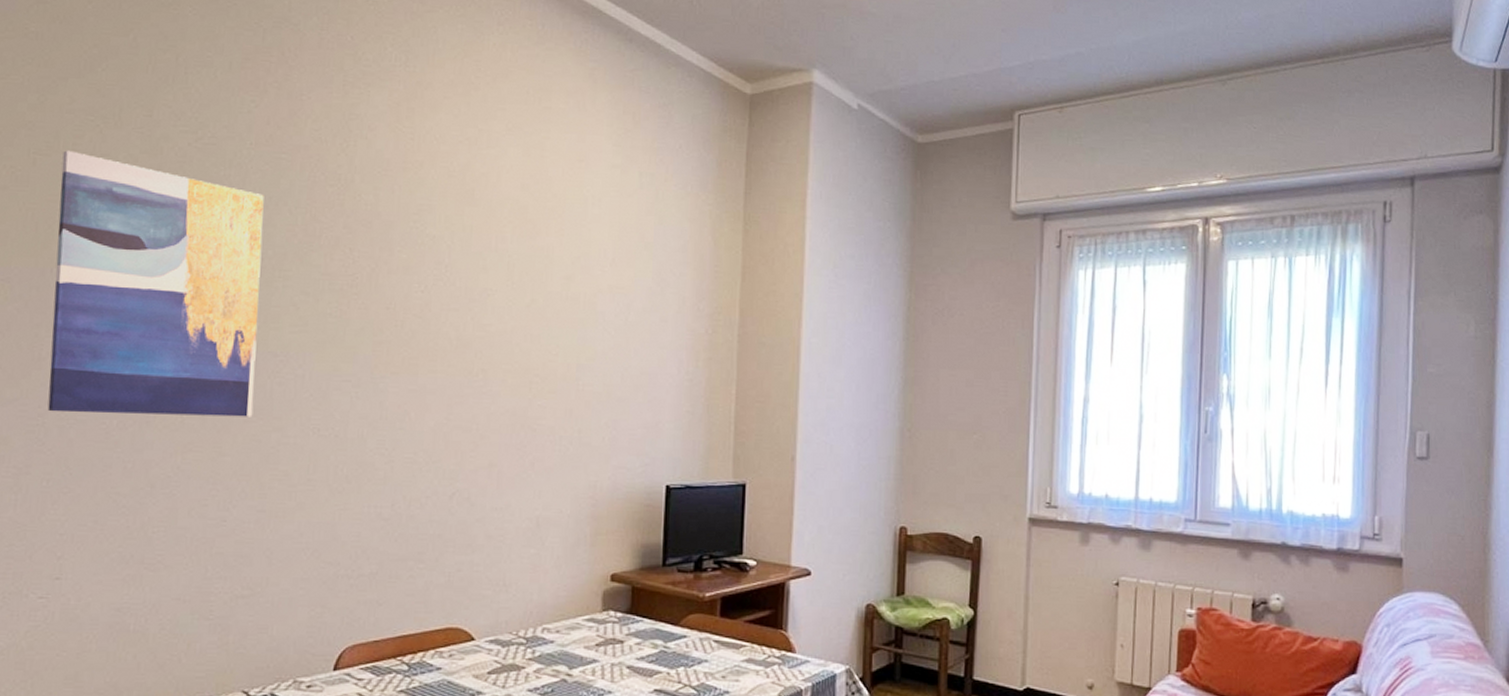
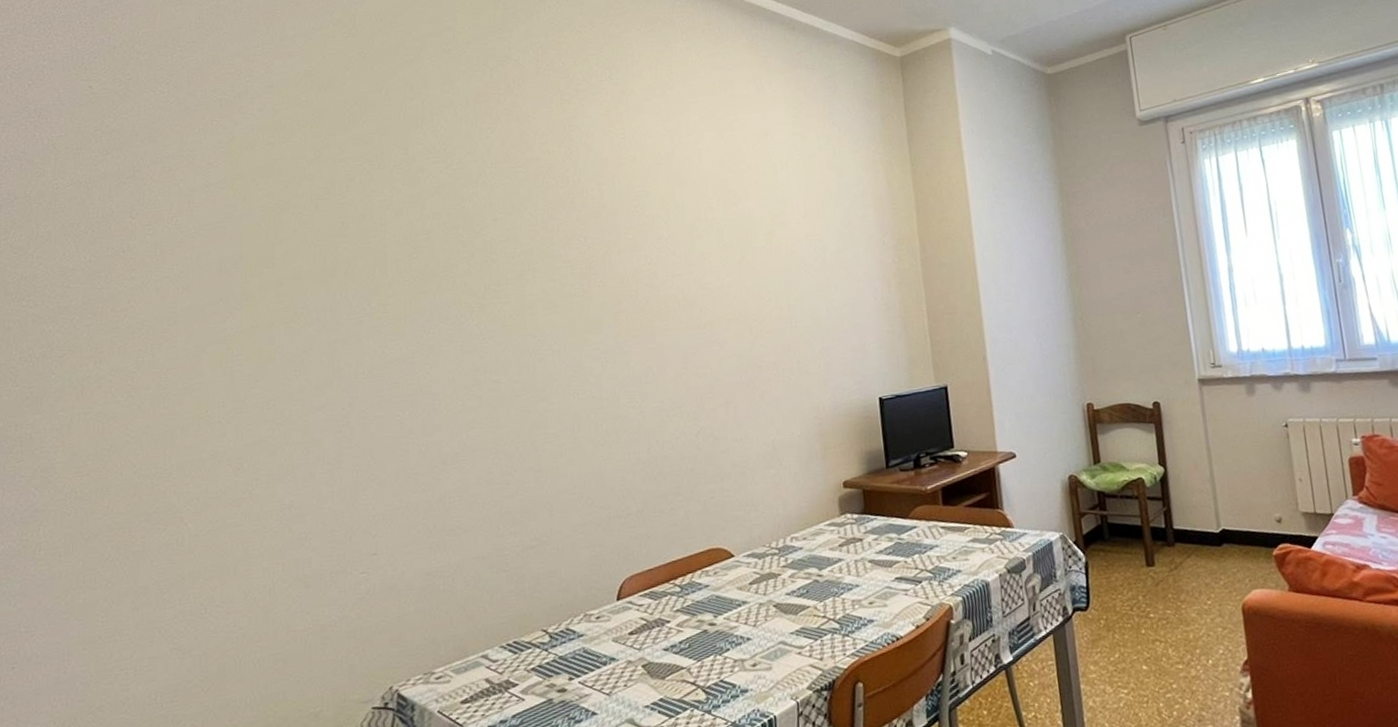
wall art: present [47,150,264,417] -> none [339,192,521,413]

